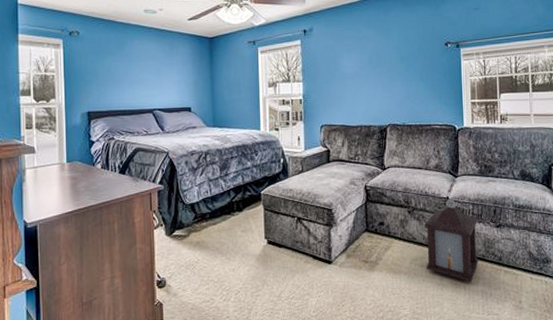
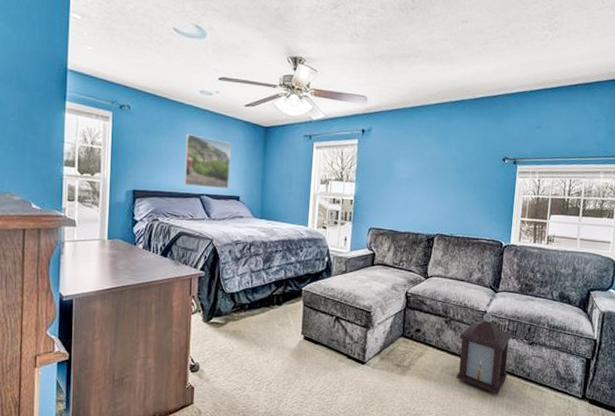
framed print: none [134,52,180,102] -> present [183,134,231,189]

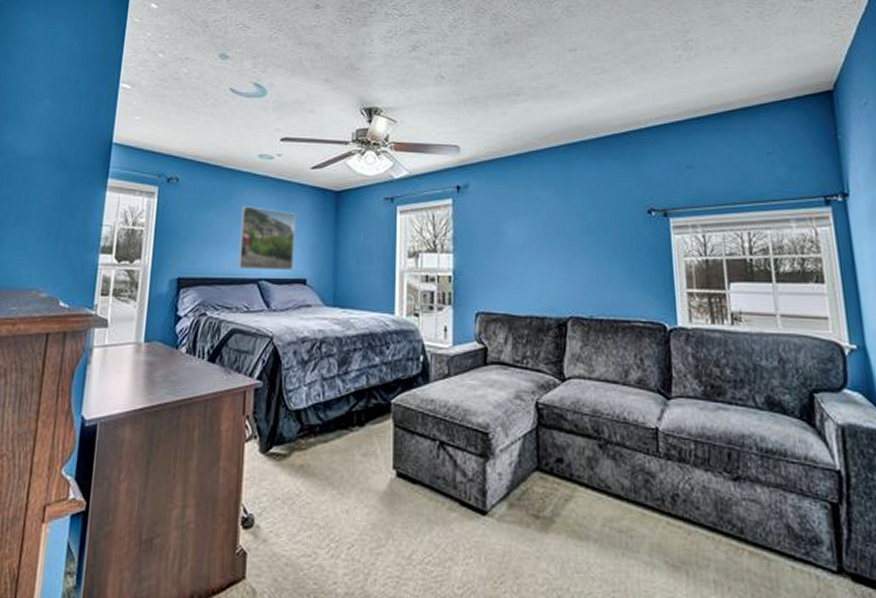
lantern: present [456,313,512,394] -> none [622,432,708,565]

